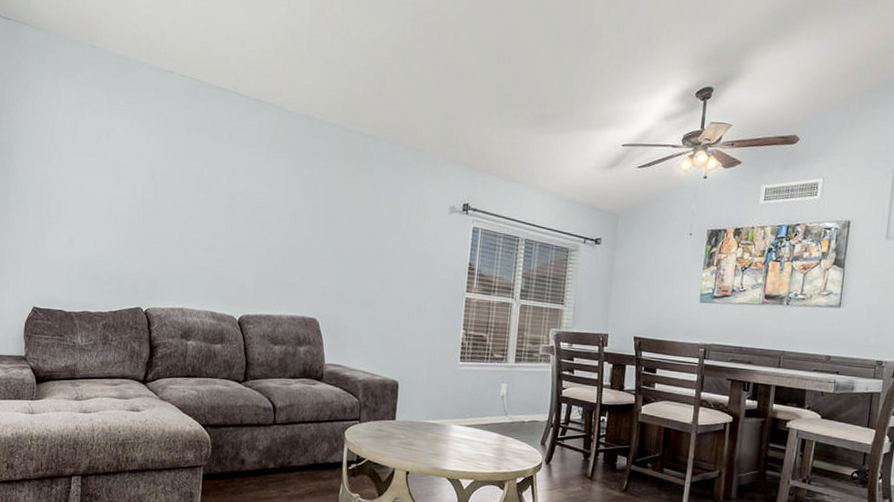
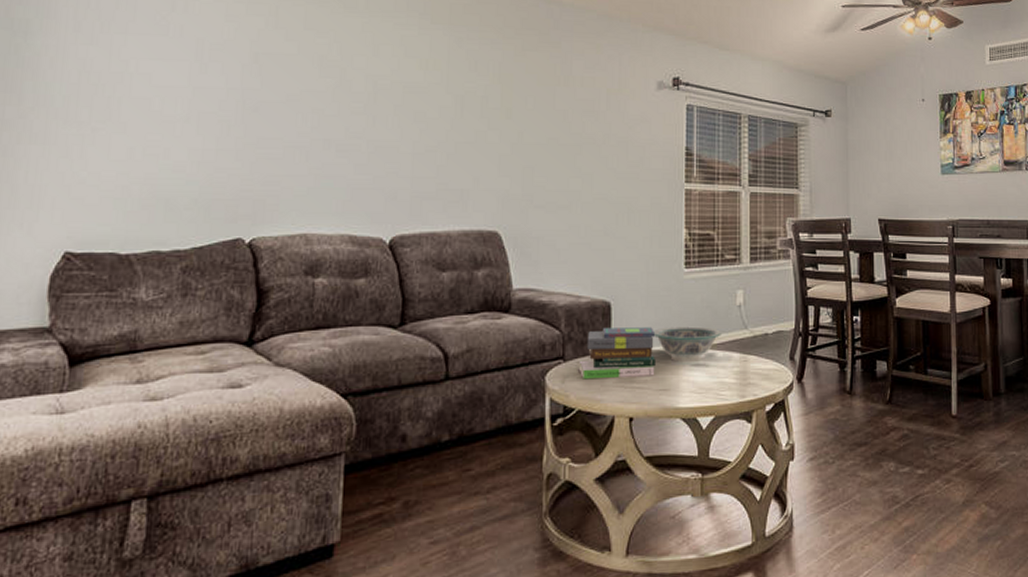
books: none [370,401,432,443] -> present [578,327,656,380]
bowl: none [430,406,485,436] -> present [653,326,721,362]

